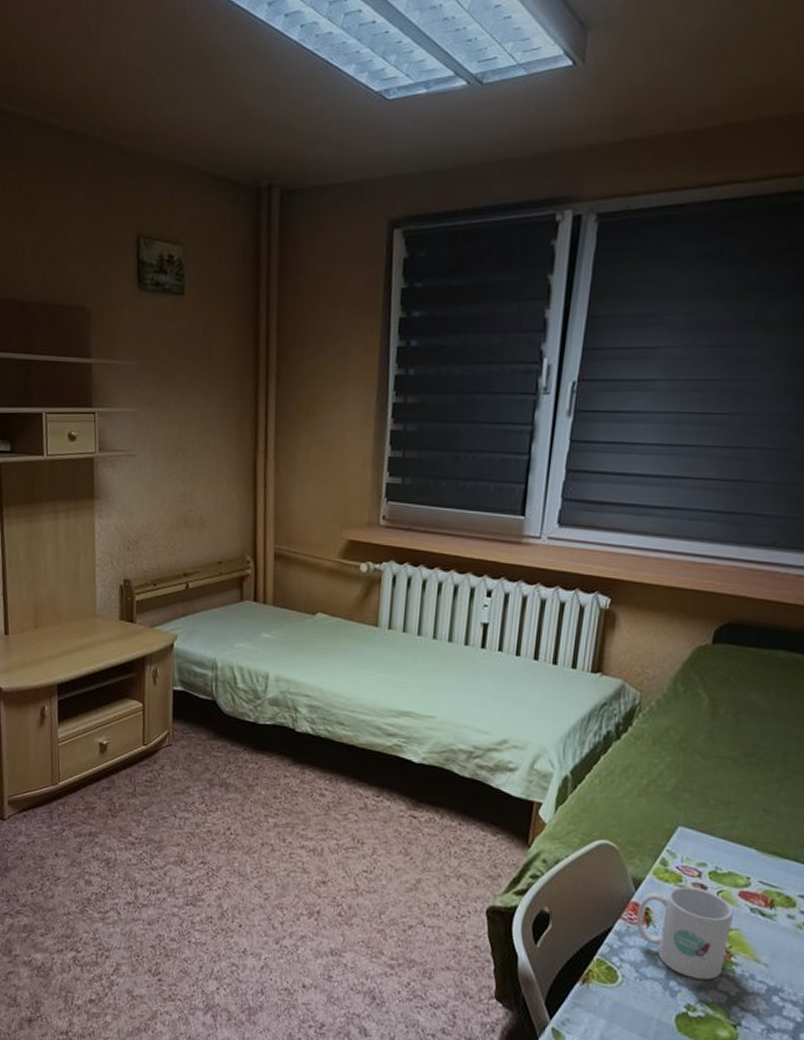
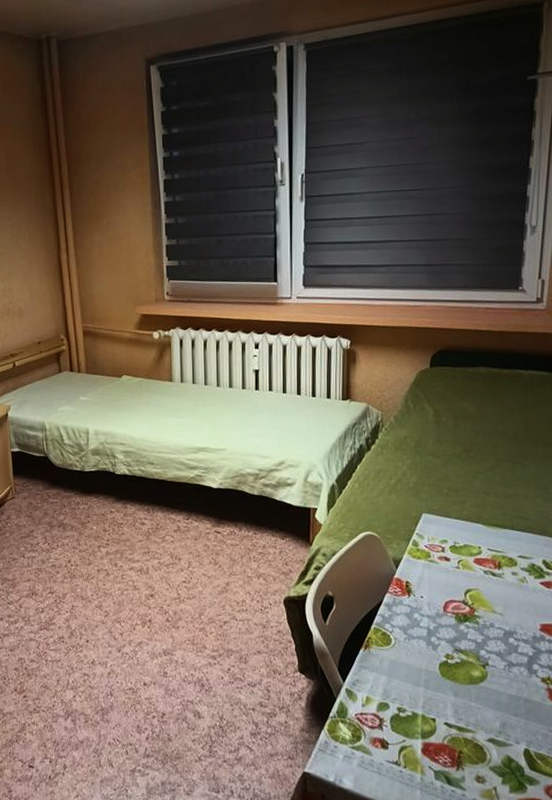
mug: present [636,886,733,980] -> none [400,561,472,633]

